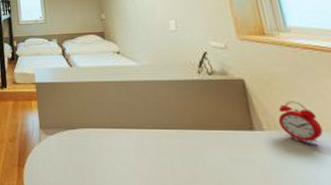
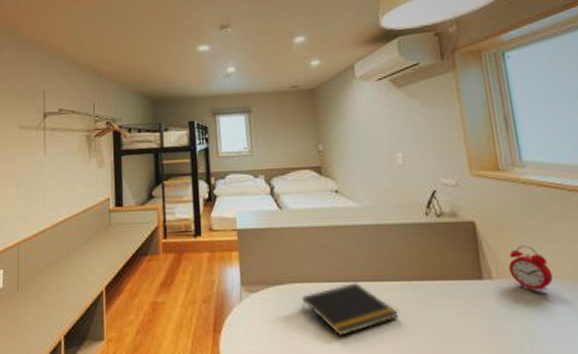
notepad: none [91,129,177,175] -> present [301,282,399,336]

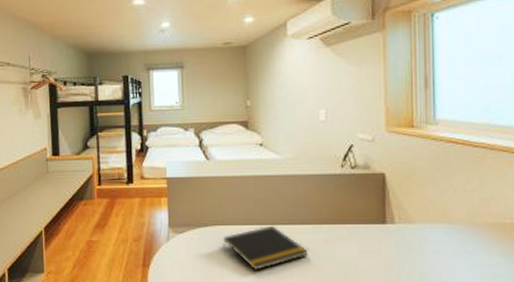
alarm clock: present [508,245,553,294] -> none [409,195,448,237]

